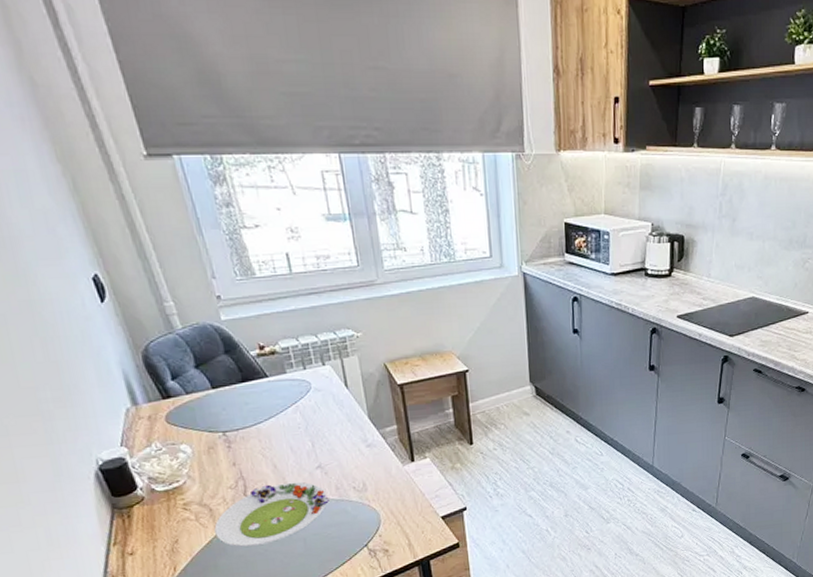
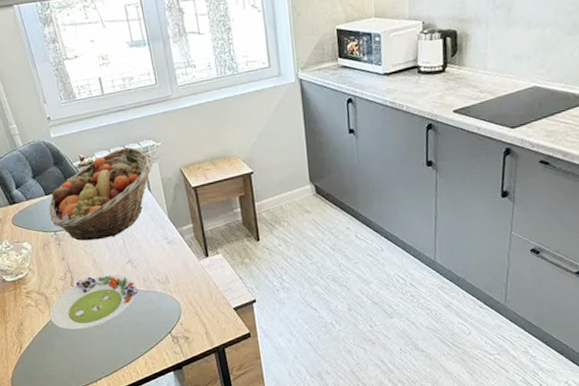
fruit basket: none [216,336,352,443] -> present [49,147,154,241]

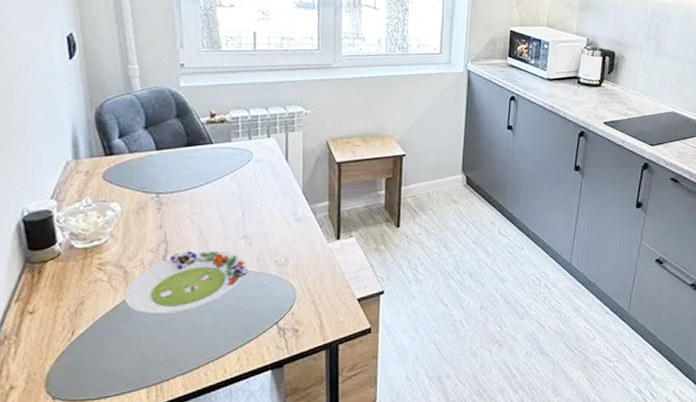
fruit basket: present [49,147,154,241] -> none [156,109,299,208]

